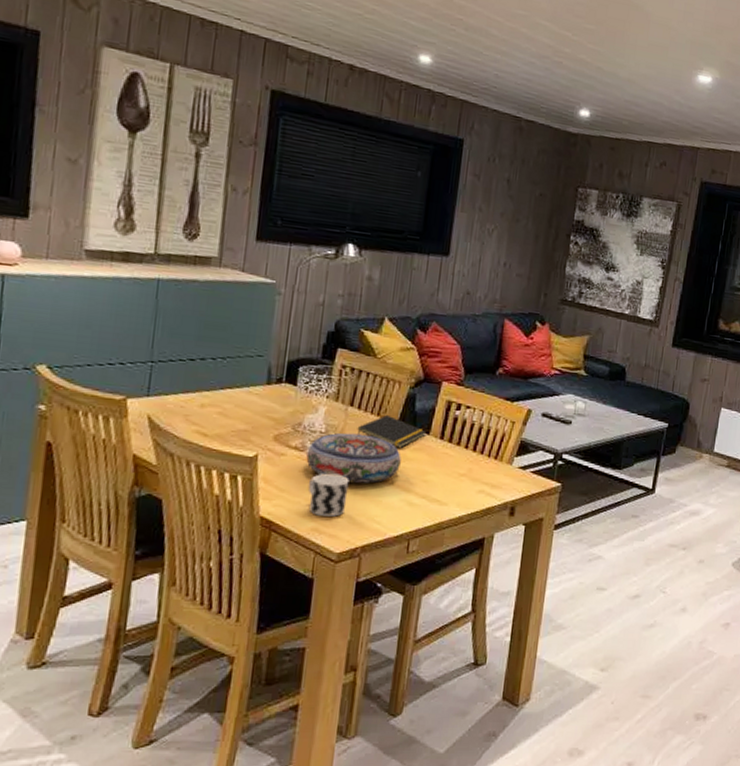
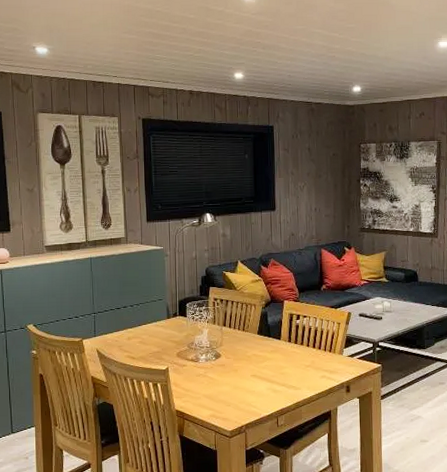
bowl: present [306,432,401,483] -> none [200,345,264,380]
cup: present [308,473,349,517] -> none [204,375,231,406]
notepad: present [357,414,427,448] -> none [230,329,278,352]

